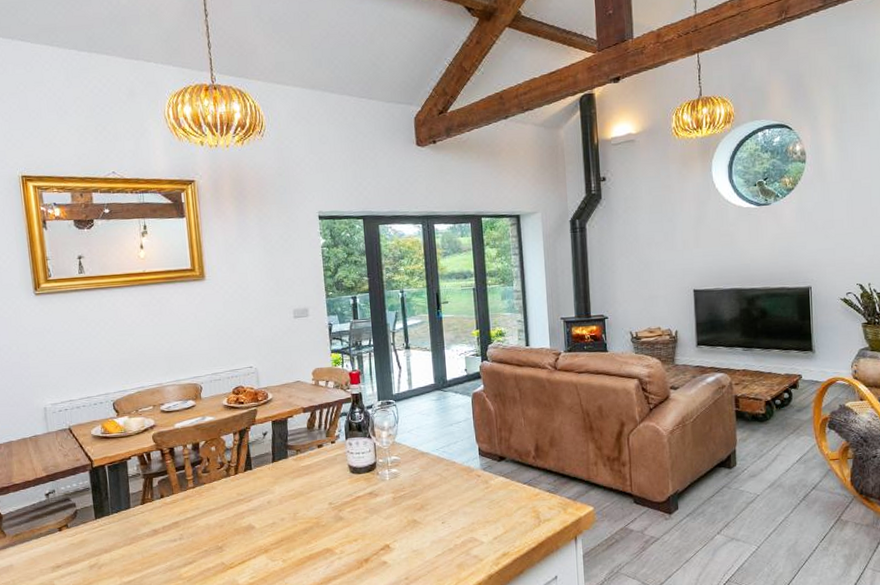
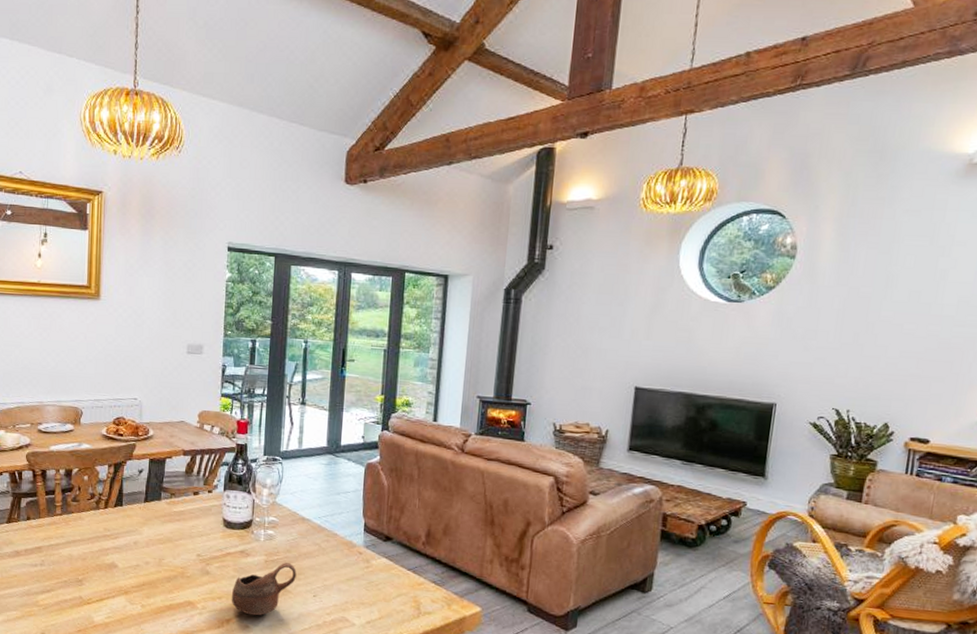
cup: none [366,496,424,551] -> present [231,562,297,616]

